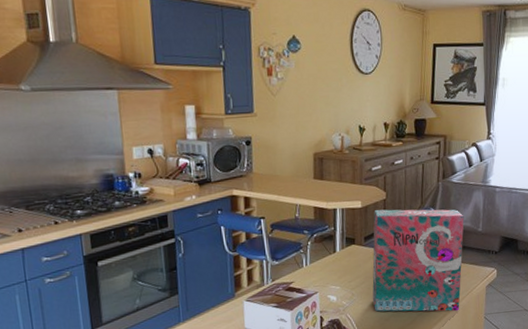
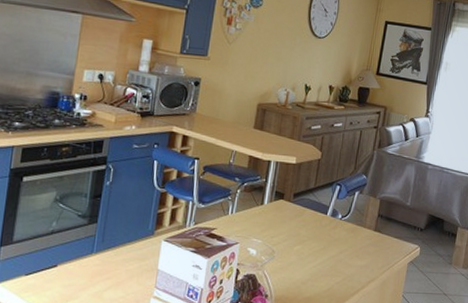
cereal box: present [372,209,464,312] -> none [292,168,395,285]

